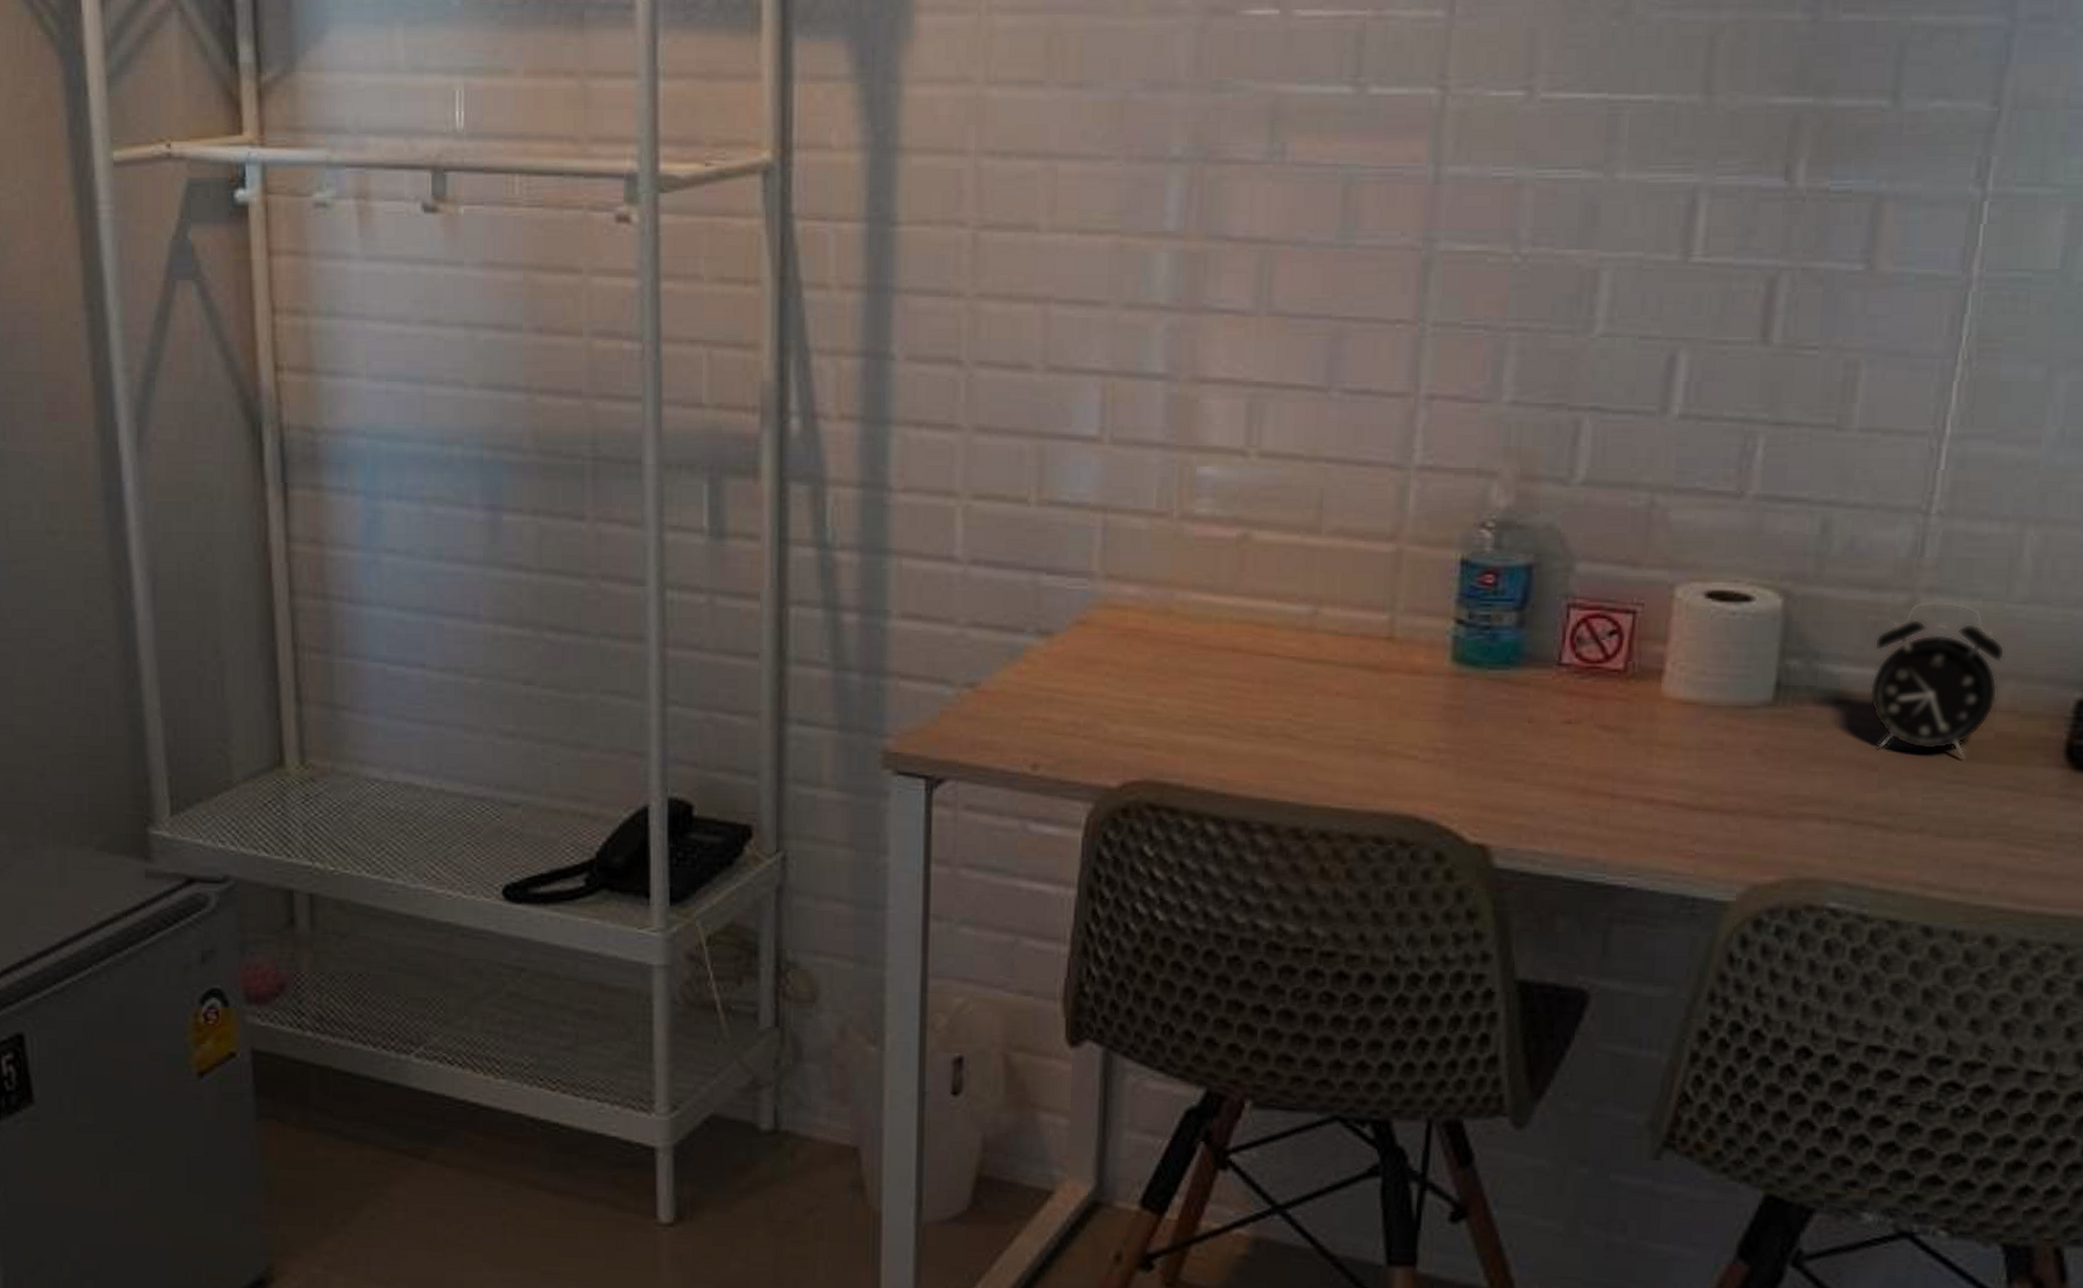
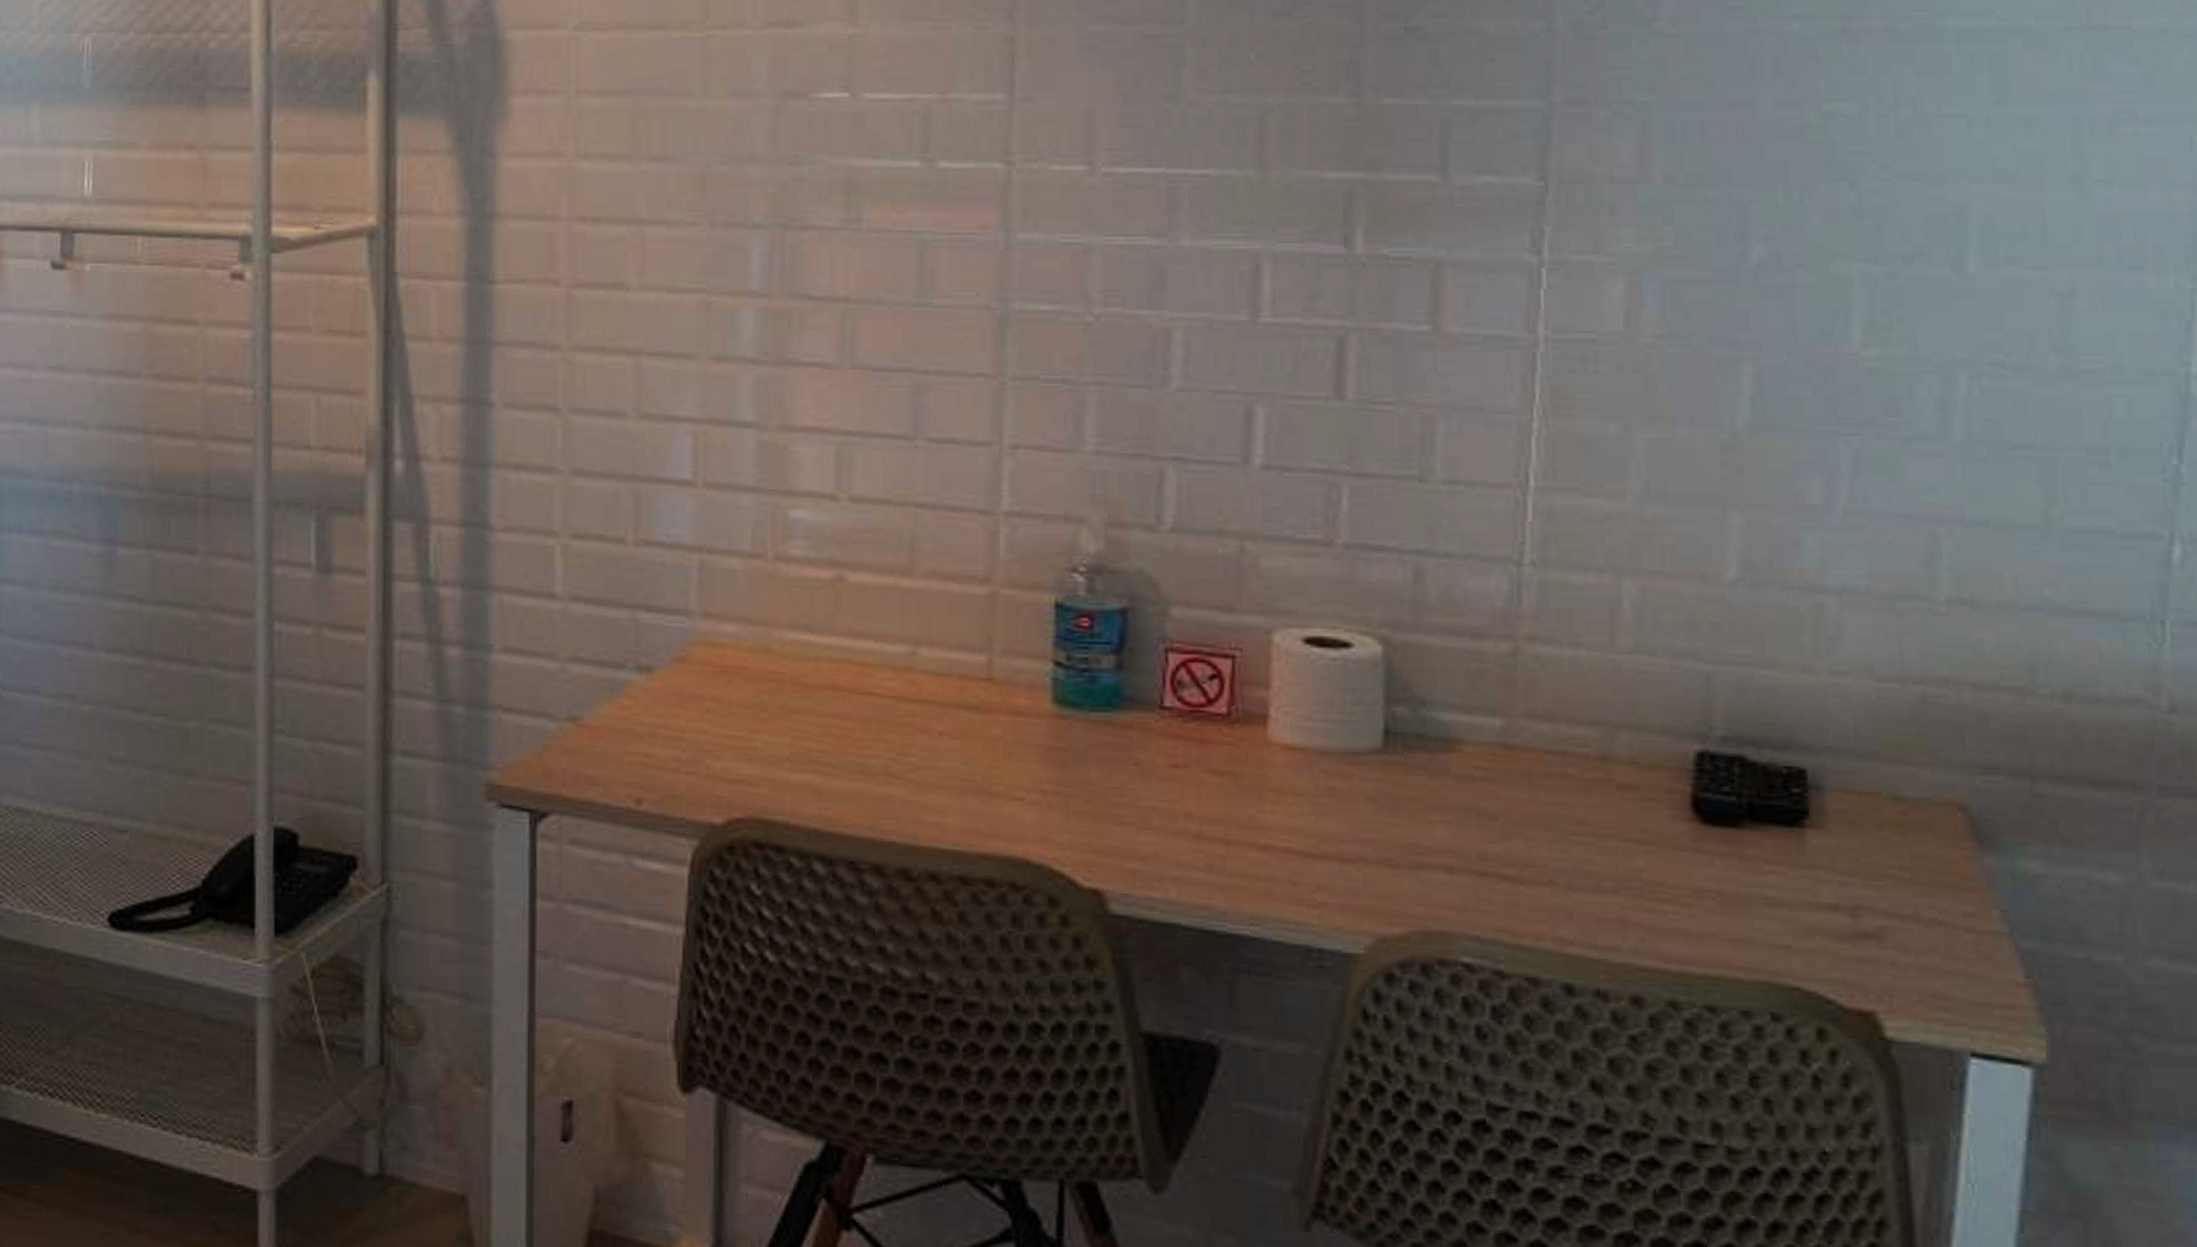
alarm clock: present [1869,599,2006,759] -> none [1480,648,1617,811]

